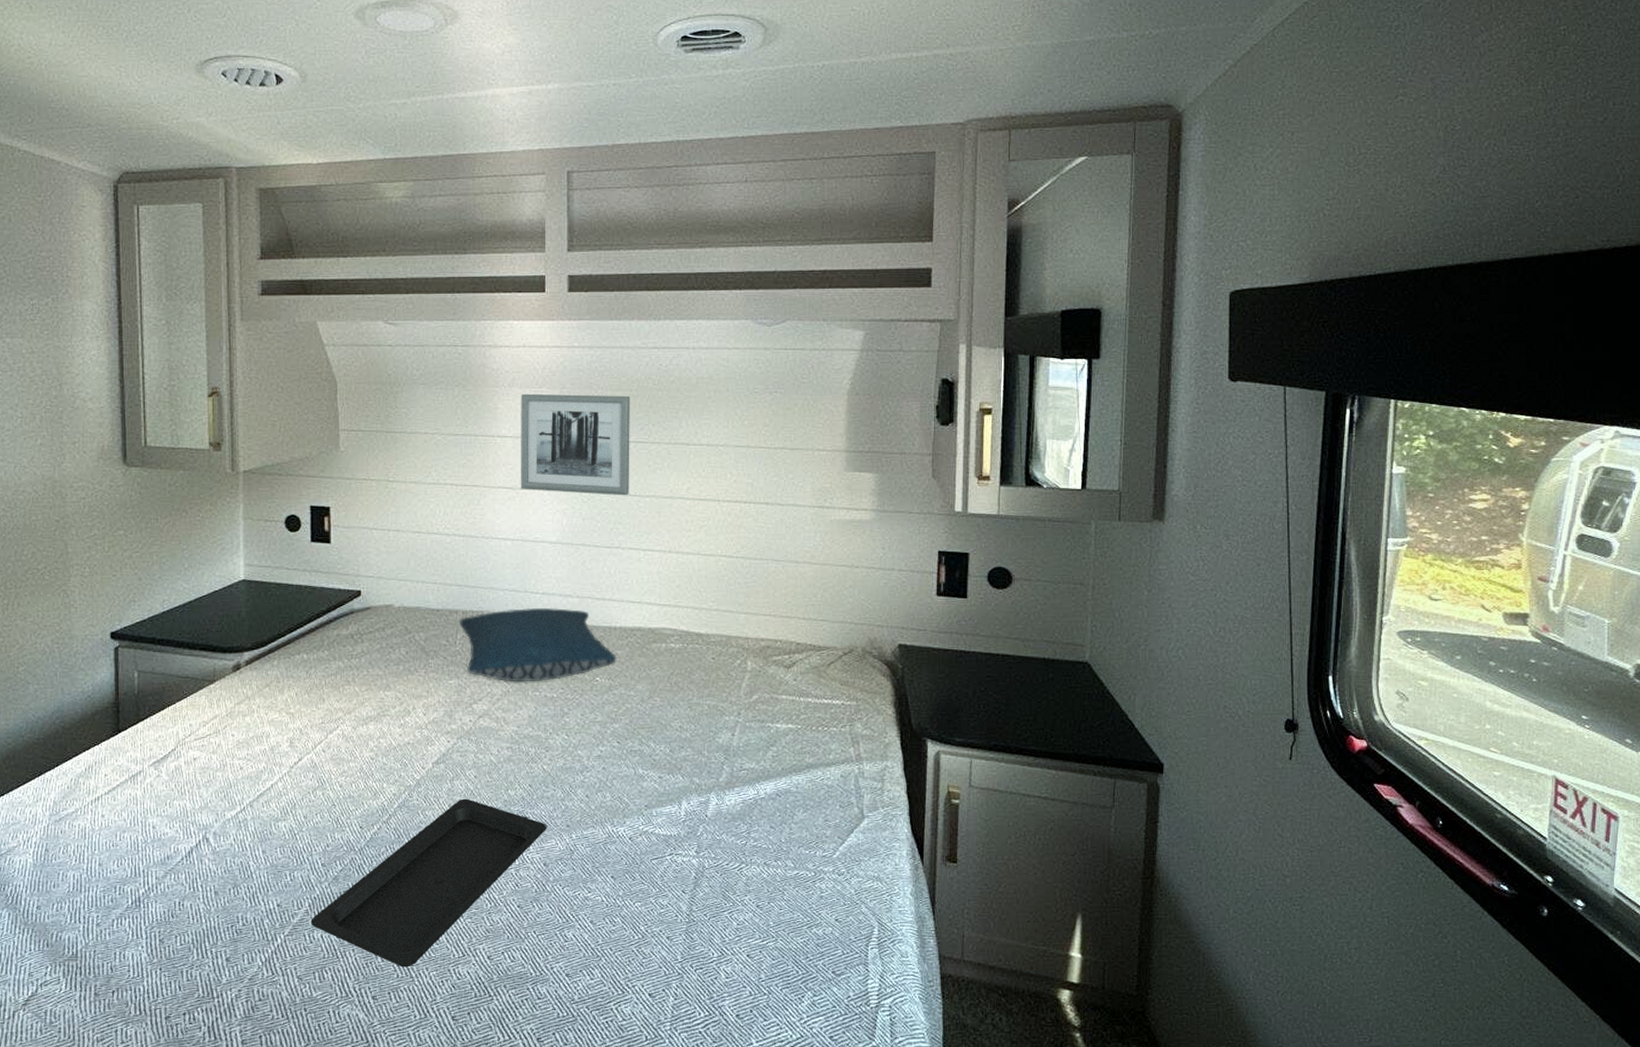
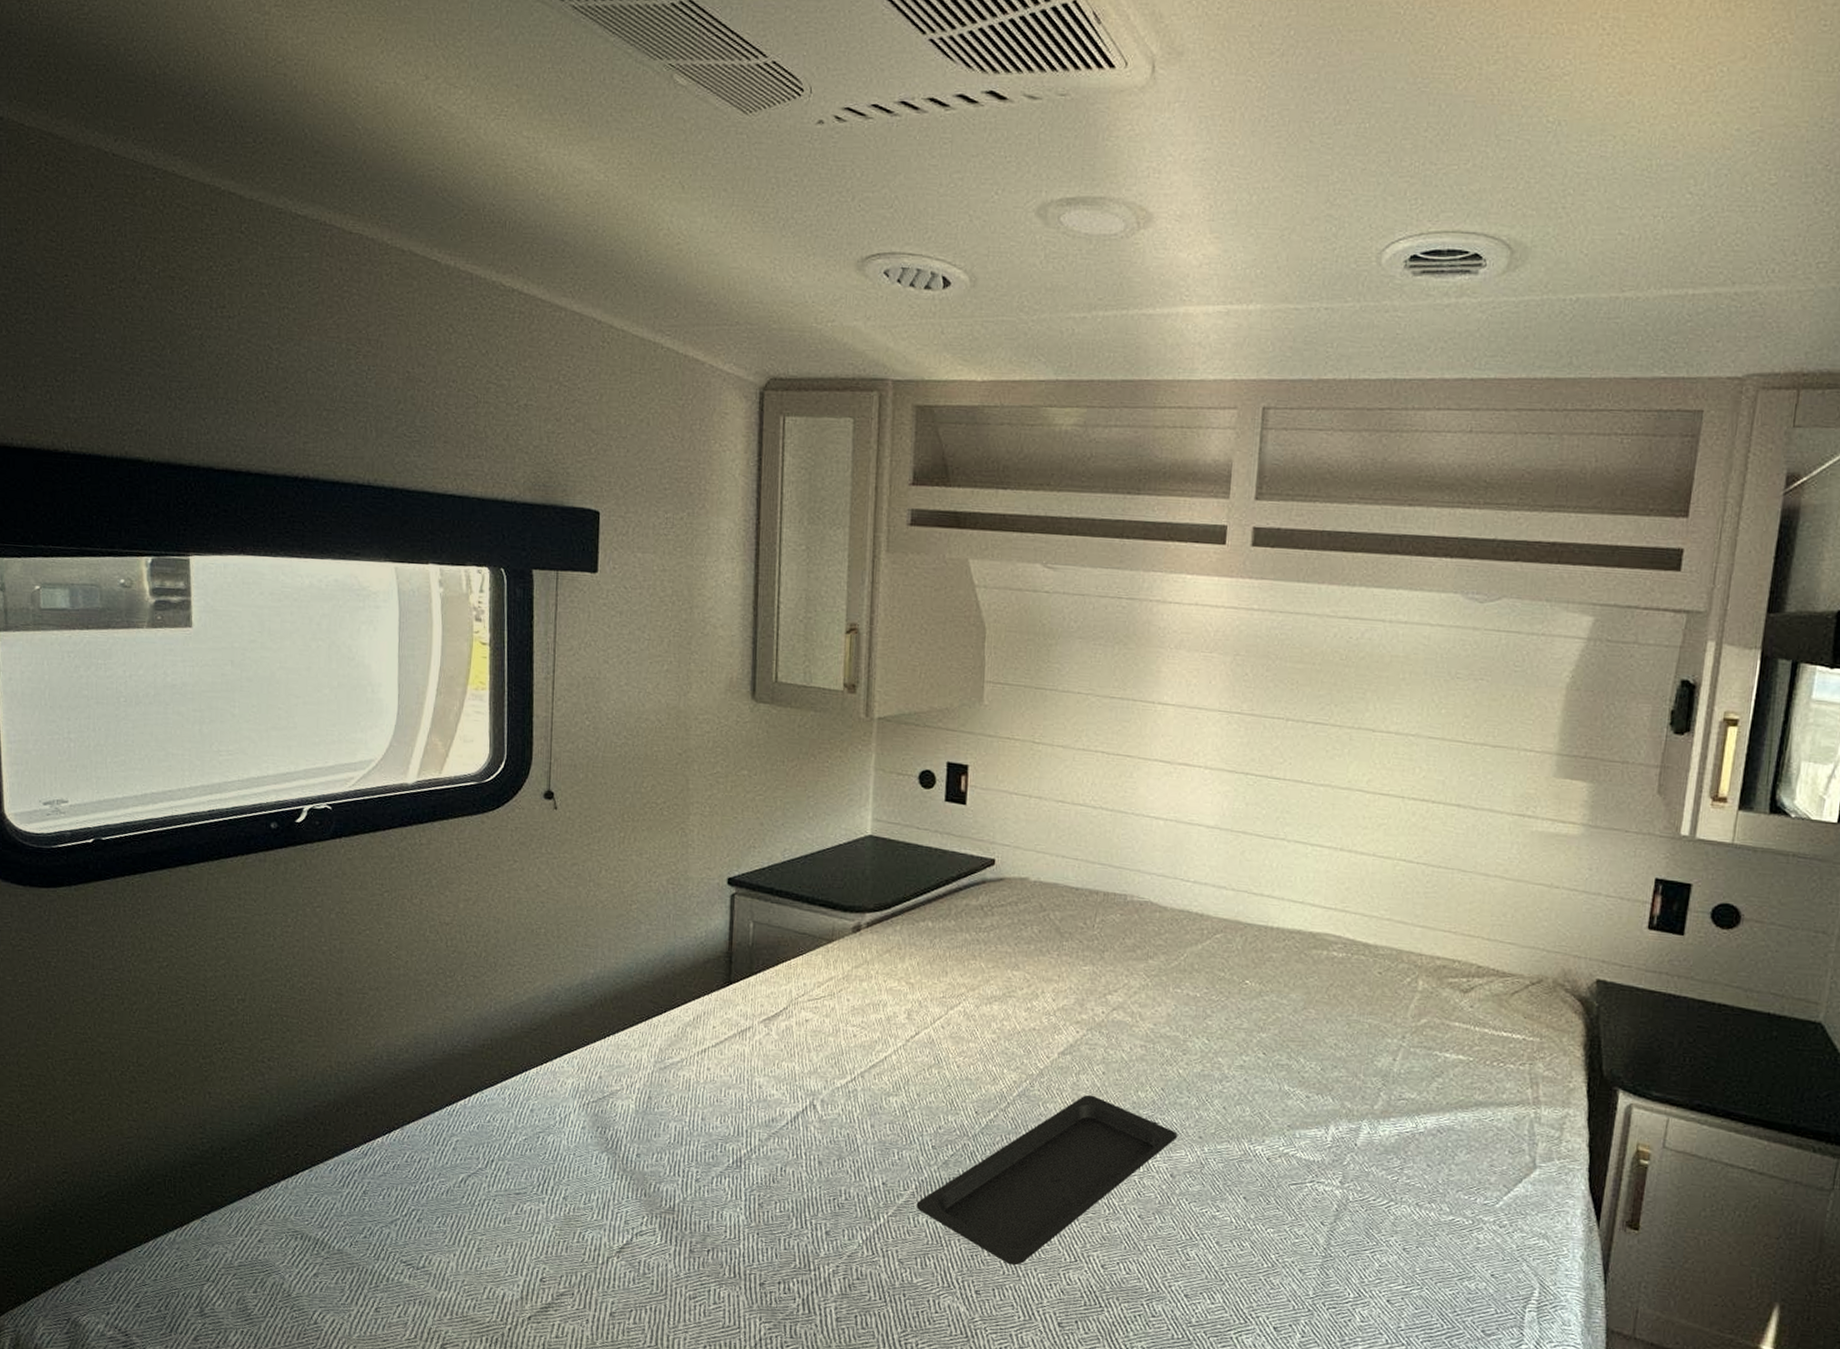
pillow: present [460,607,617,682] -> none [1100,895,1271,979]
wall art: present [520,393,630,496] -> none [1178,657,1312,783]

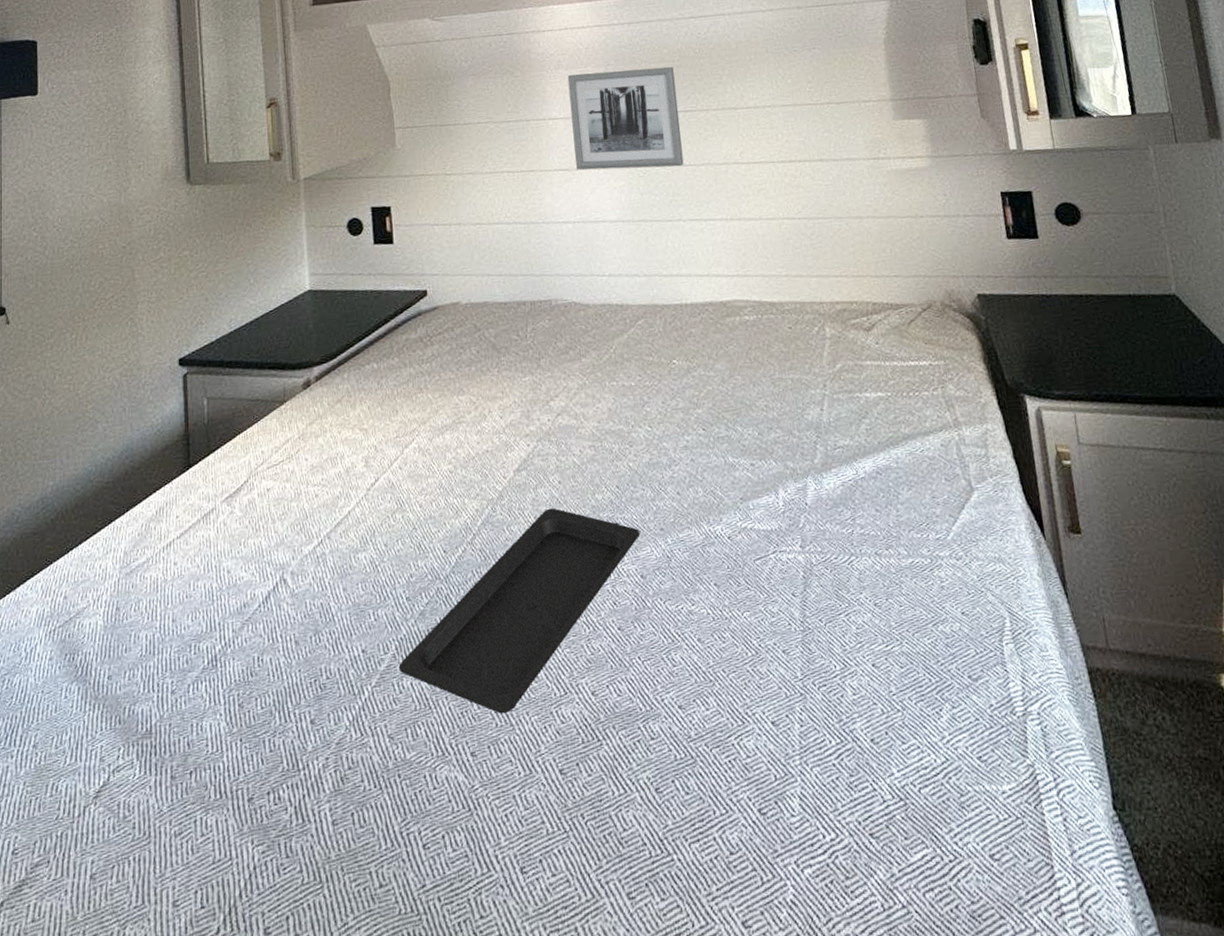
wall art: none [1178,657,1312,783] -> present [567,66,684,170]

